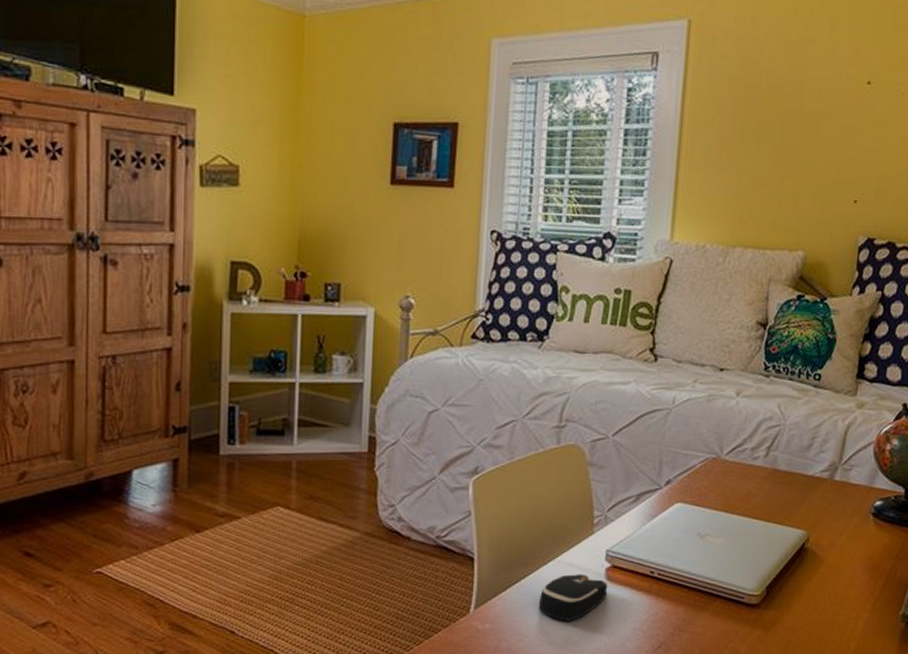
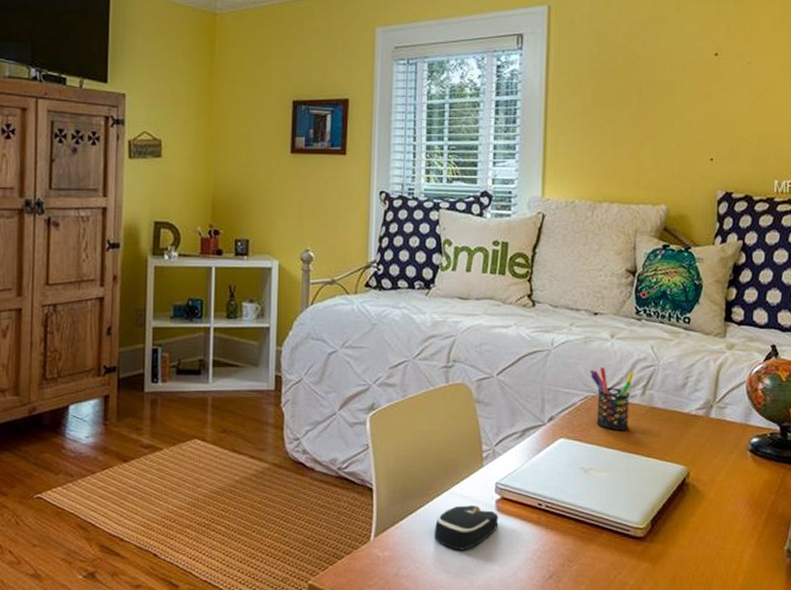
pen holder: none [711,426,758,494] -> present [589,366,634,430]

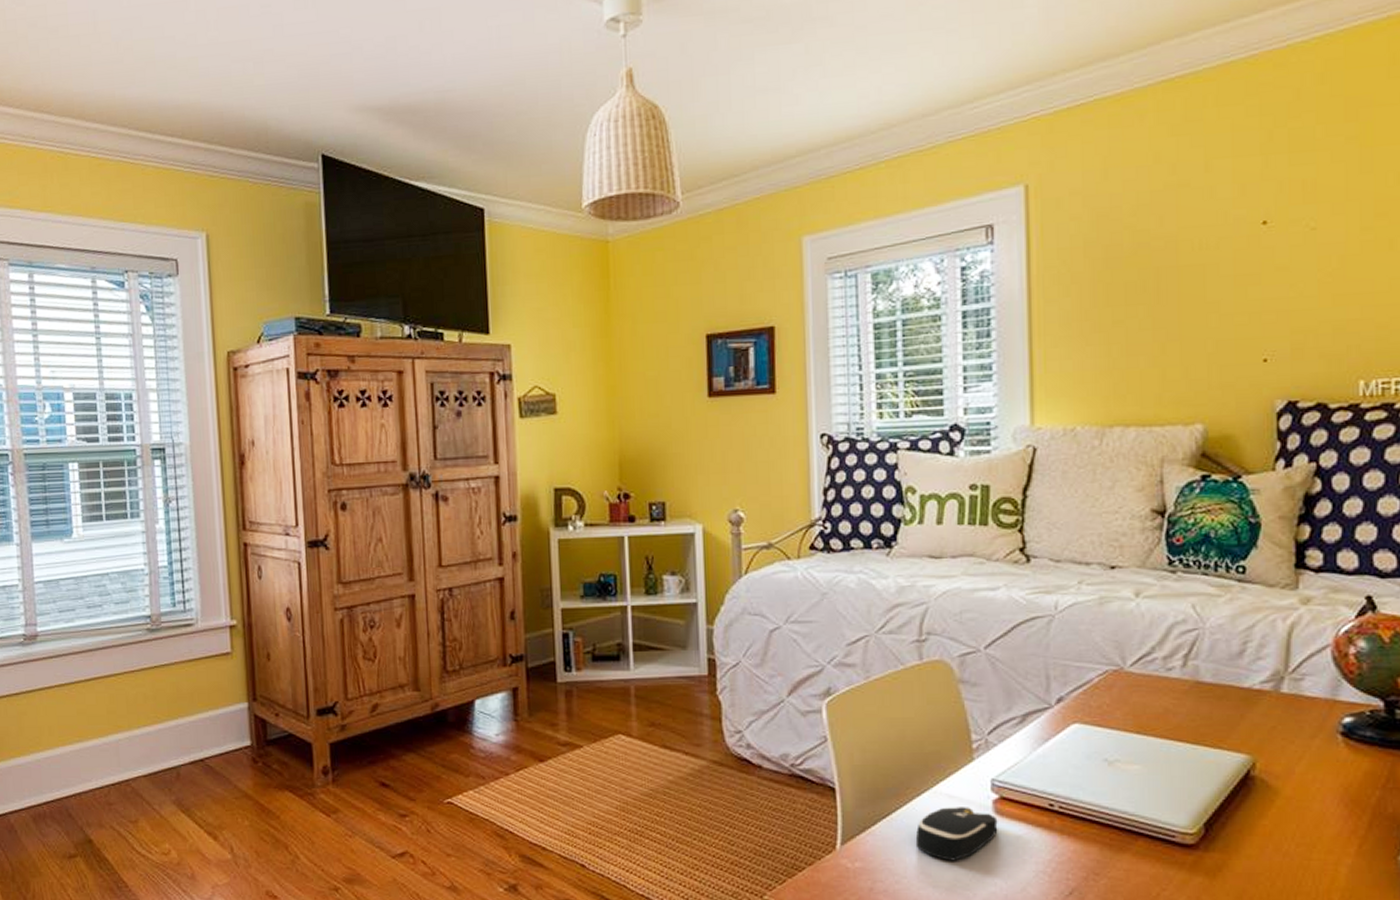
pen holder: present [589,366,634,430] -> none [1108,633,1170,712]

